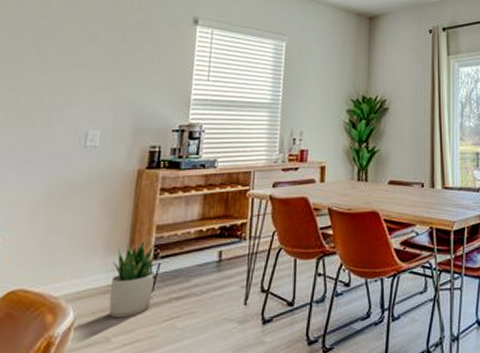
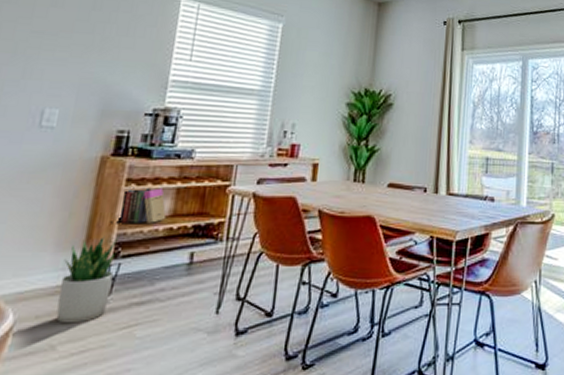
books: none [148,195,197,228] -> present [109,187,167,223]

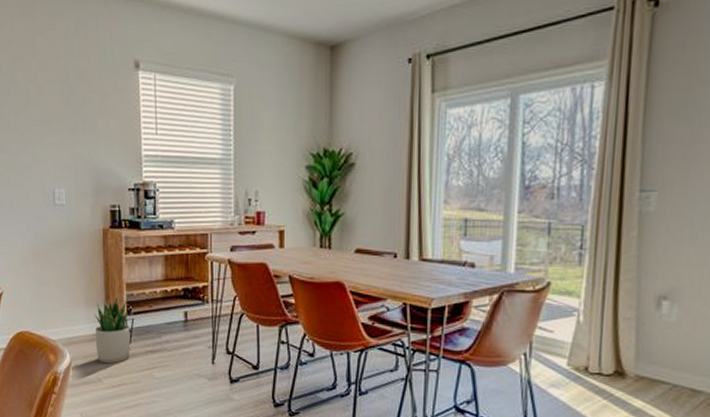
books: present [109,187,167,223] -> none [119,255,161,286]

